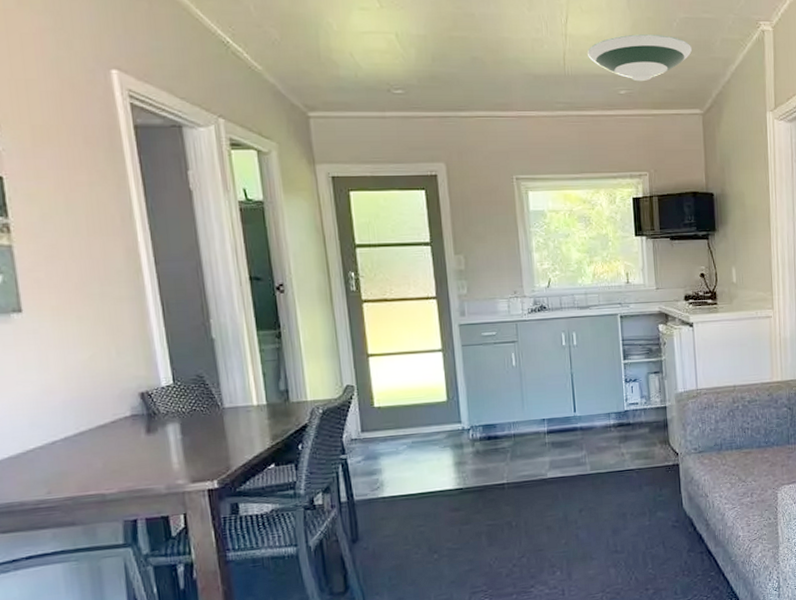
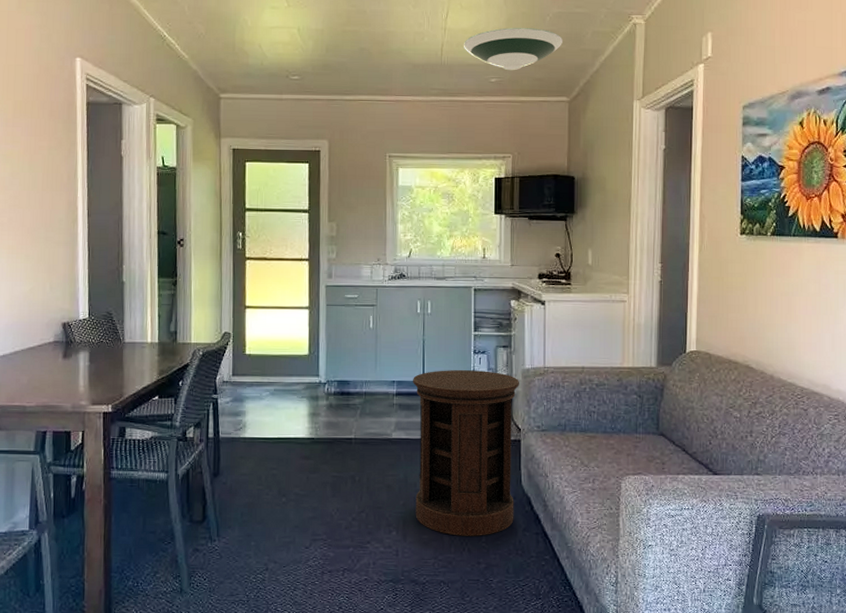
side table: none [564,399,678,567] -> present [413,370,519,536]

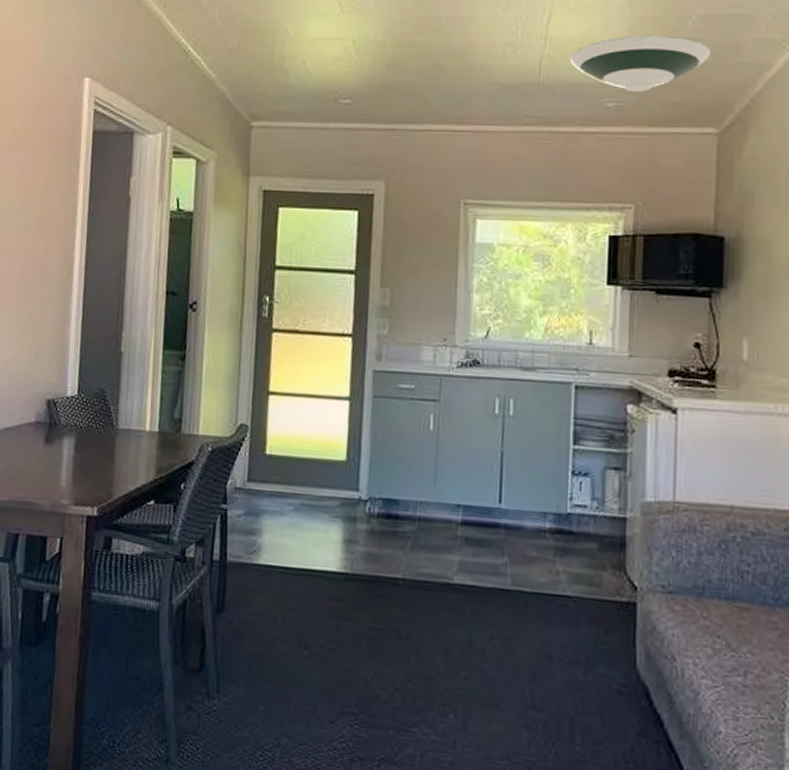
side table: present [413,370,519,536] -> none [481,494,637,736]

